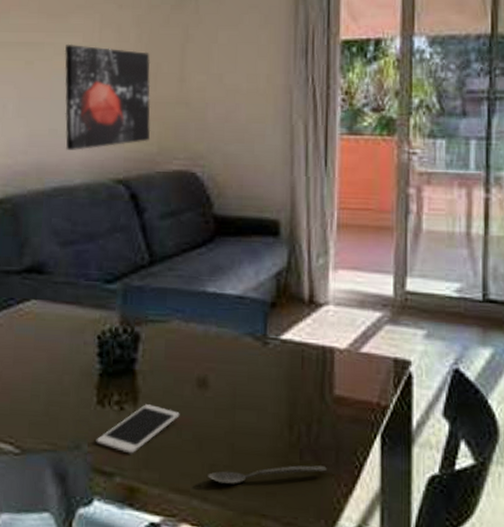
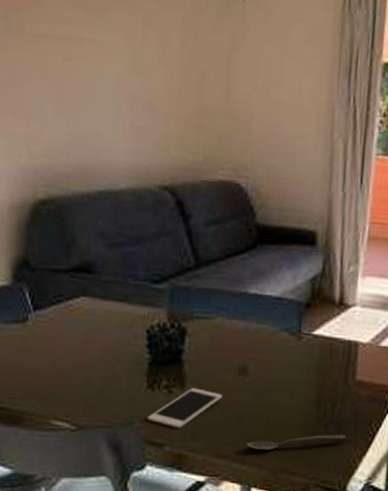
wall art: present [64,43,151,150] -> none [104,42,196,155]

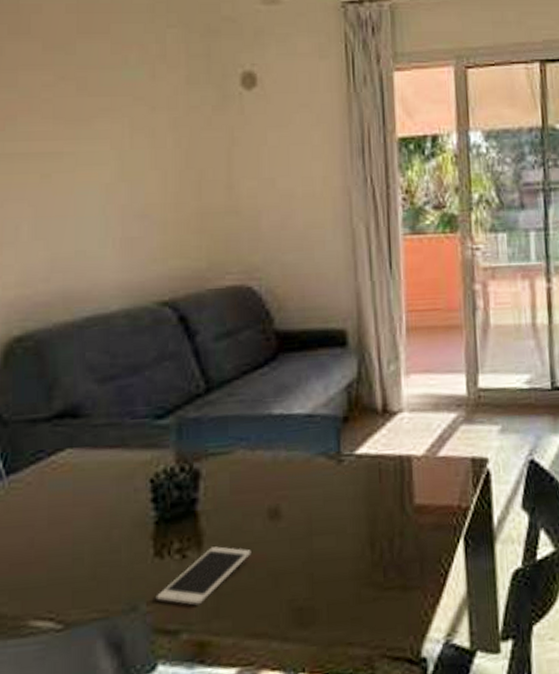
spoon: present [247,434,346,450] -> none [287,580,412,619]

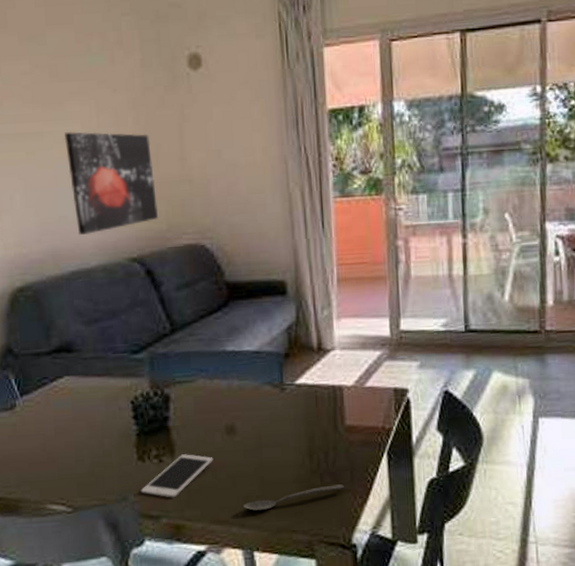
wall art: none [88,152,198,273] -> present [64,131,159,235]
spoon: none [287,580,412,619] -> present [243,484,344,511]

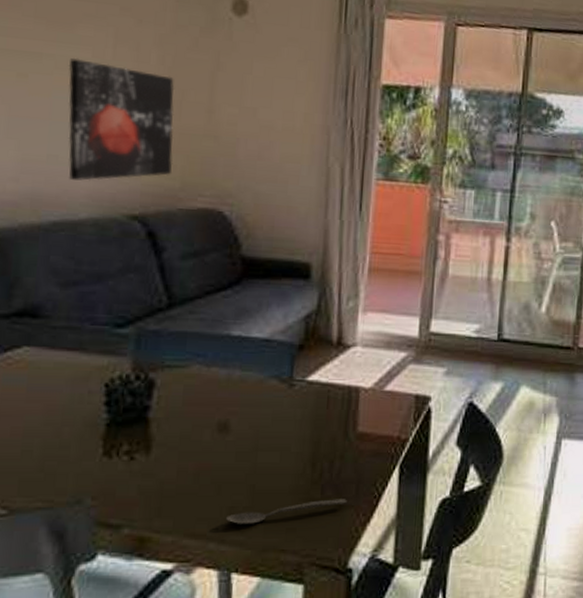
cell phone: present [140,454,213,498] -> none [101,452,198,504]

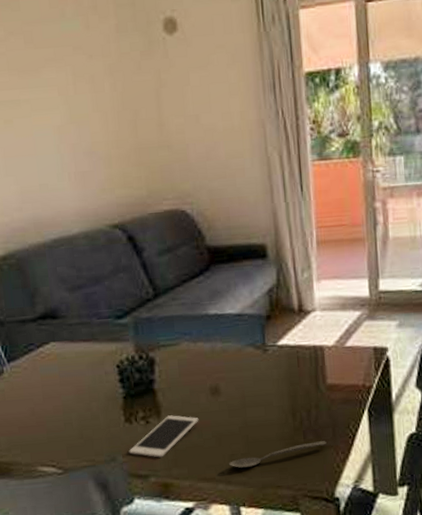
wall art: present [68,57,175,181] -> none [41,98,138,203]
cell phone: none [101,452,198,504] -> present [128,415,199,458]

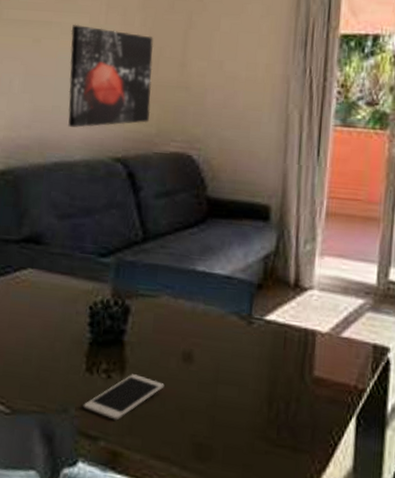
wall art: none [41,98,138,203] -> present [68,24,154,128]
spoon: present [229,441,327,468] -> none [188,440,303,455]

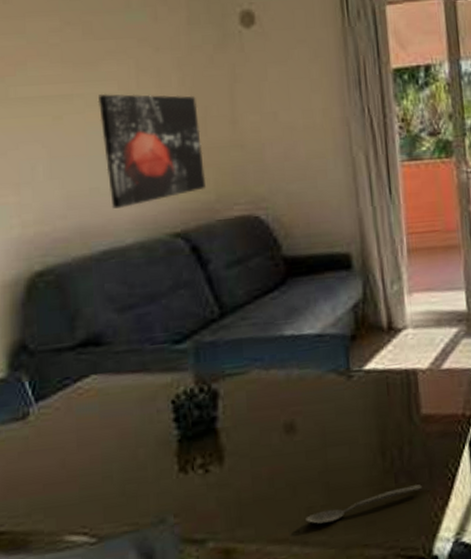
cell phone: present [83,374,165,420] -> none [182,460,270,516]
spoon: none [188,440,303,455] -> present [306,484,422,524]

